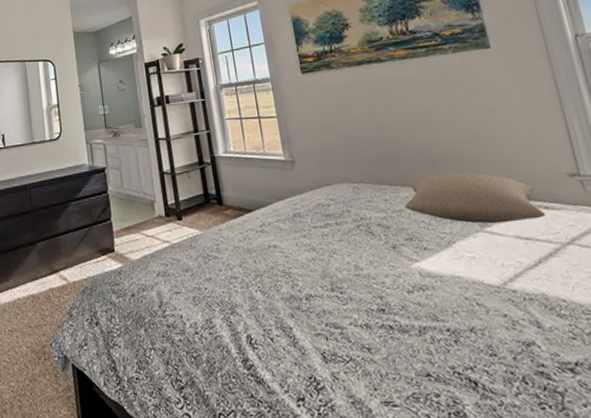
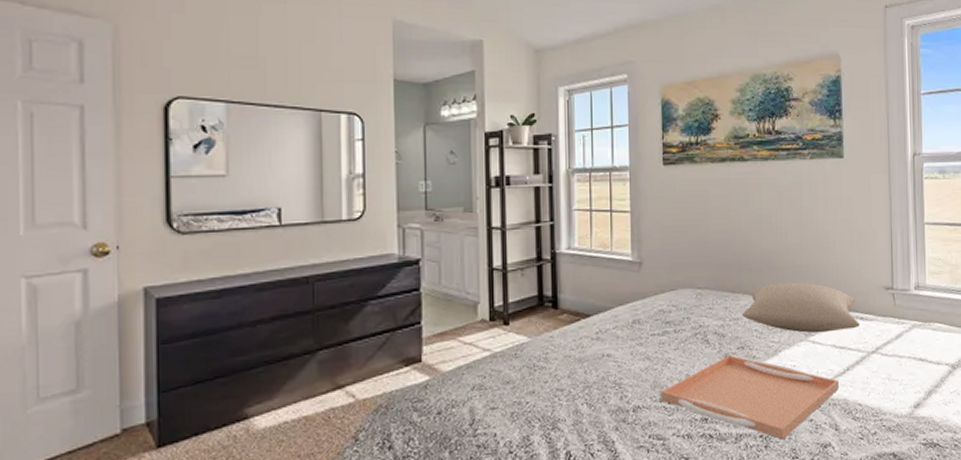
serving tray: none [331,245,534,335] -> present [660,354,840,440]

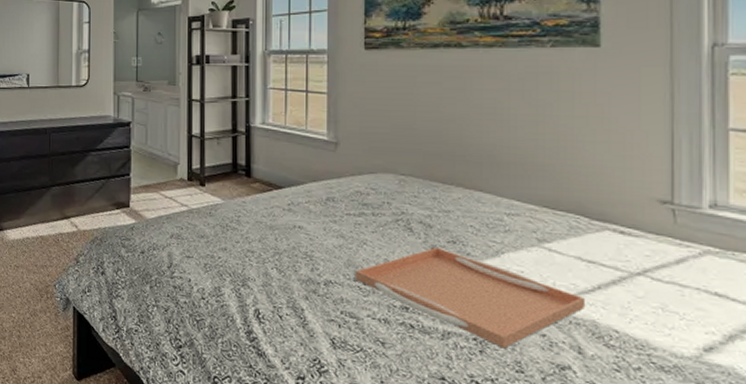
pillow: present [741,282,860,333] -> none [454,179,620,243]

